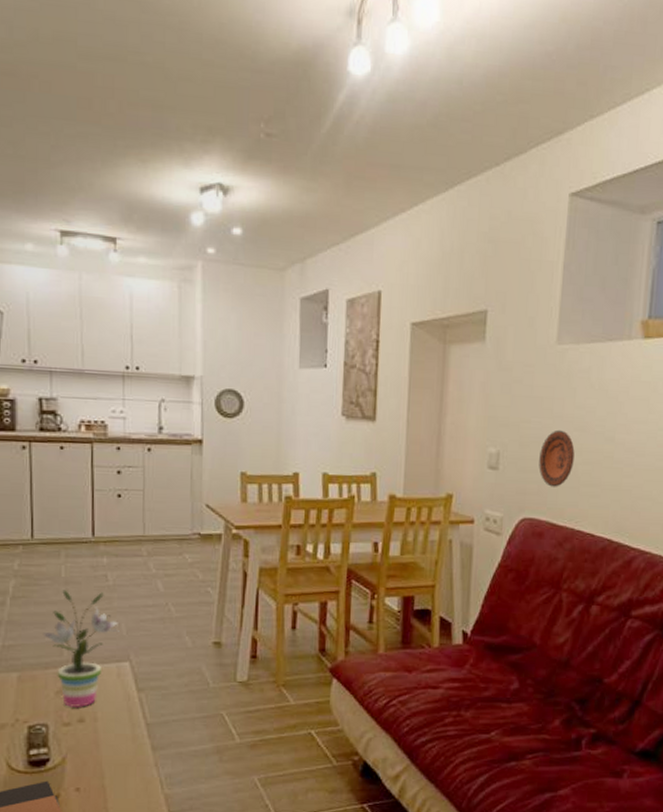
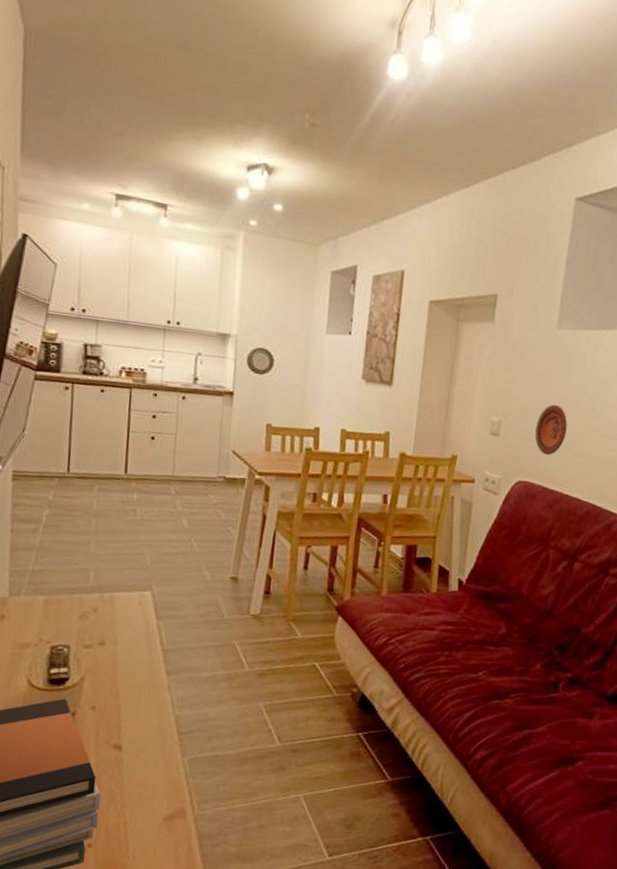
potted plant: present [42,589,120,708] -> none [71,521,145,632]

